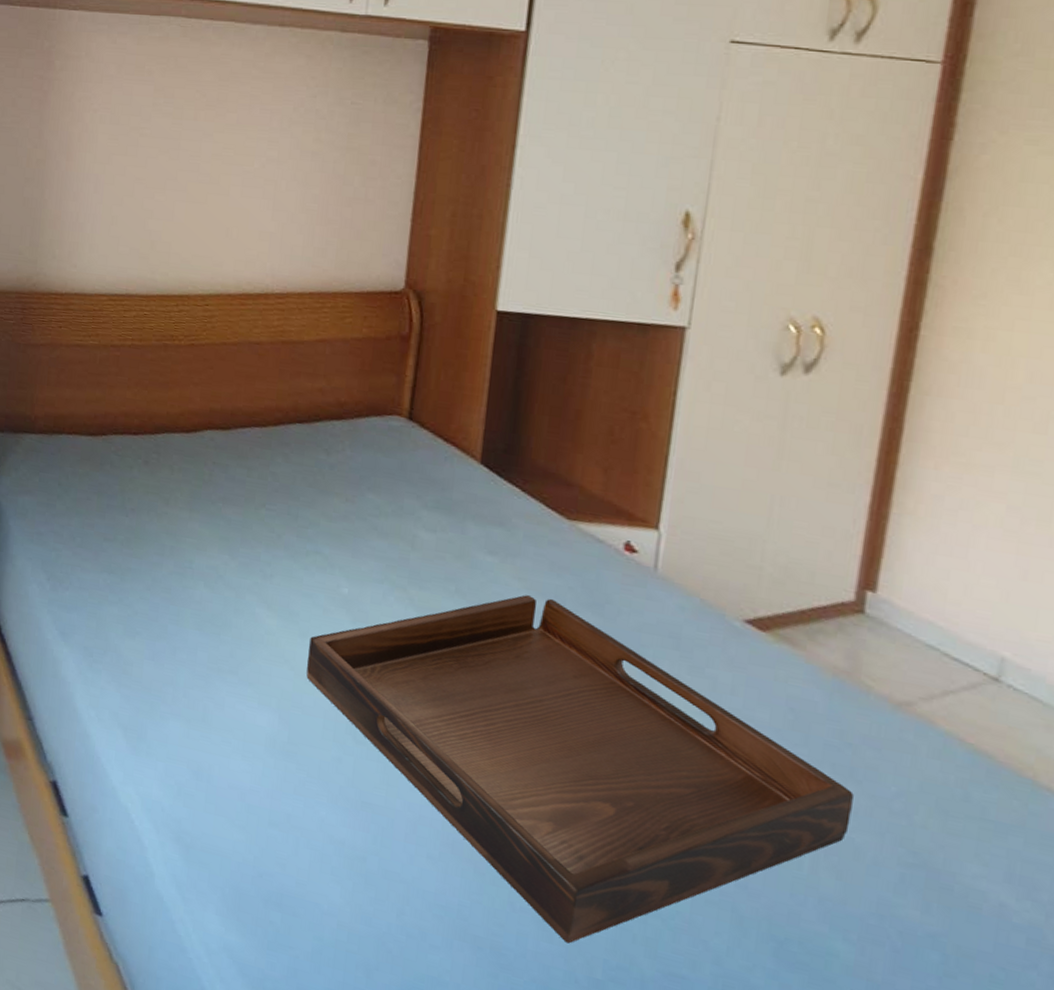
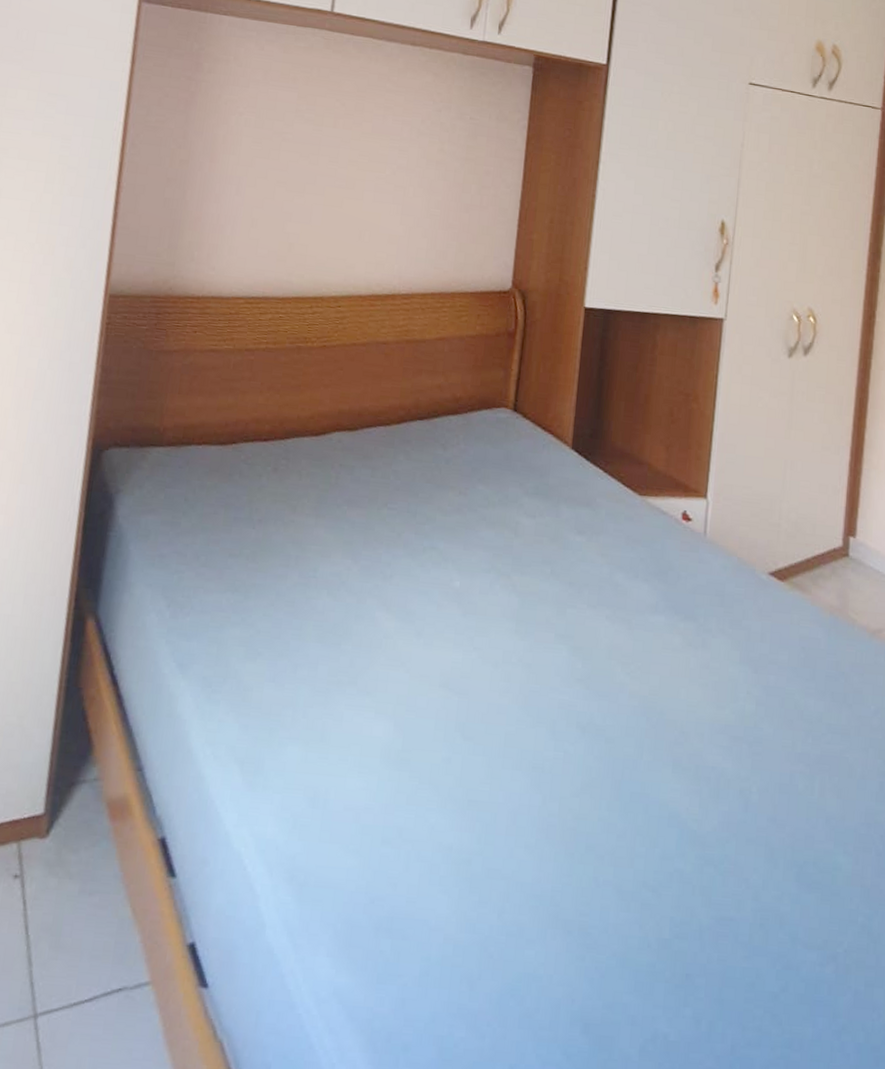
serving tray: present [306,594,854,944] -> none [420,570,847,908]

